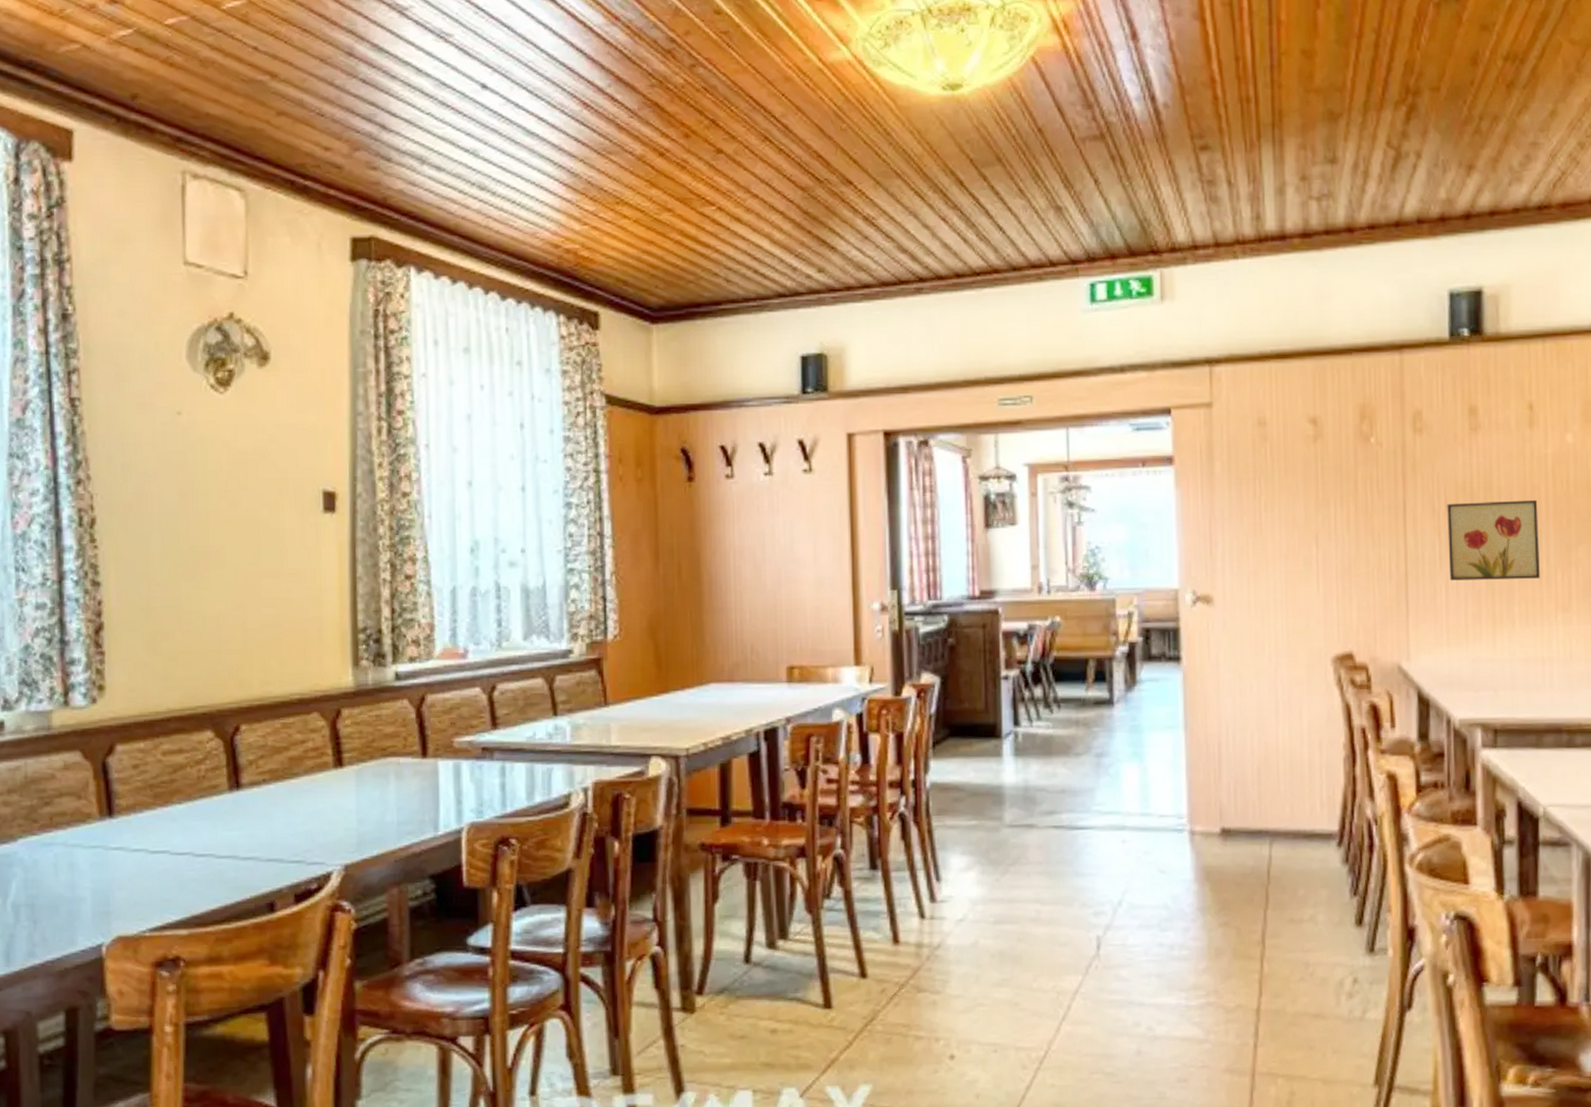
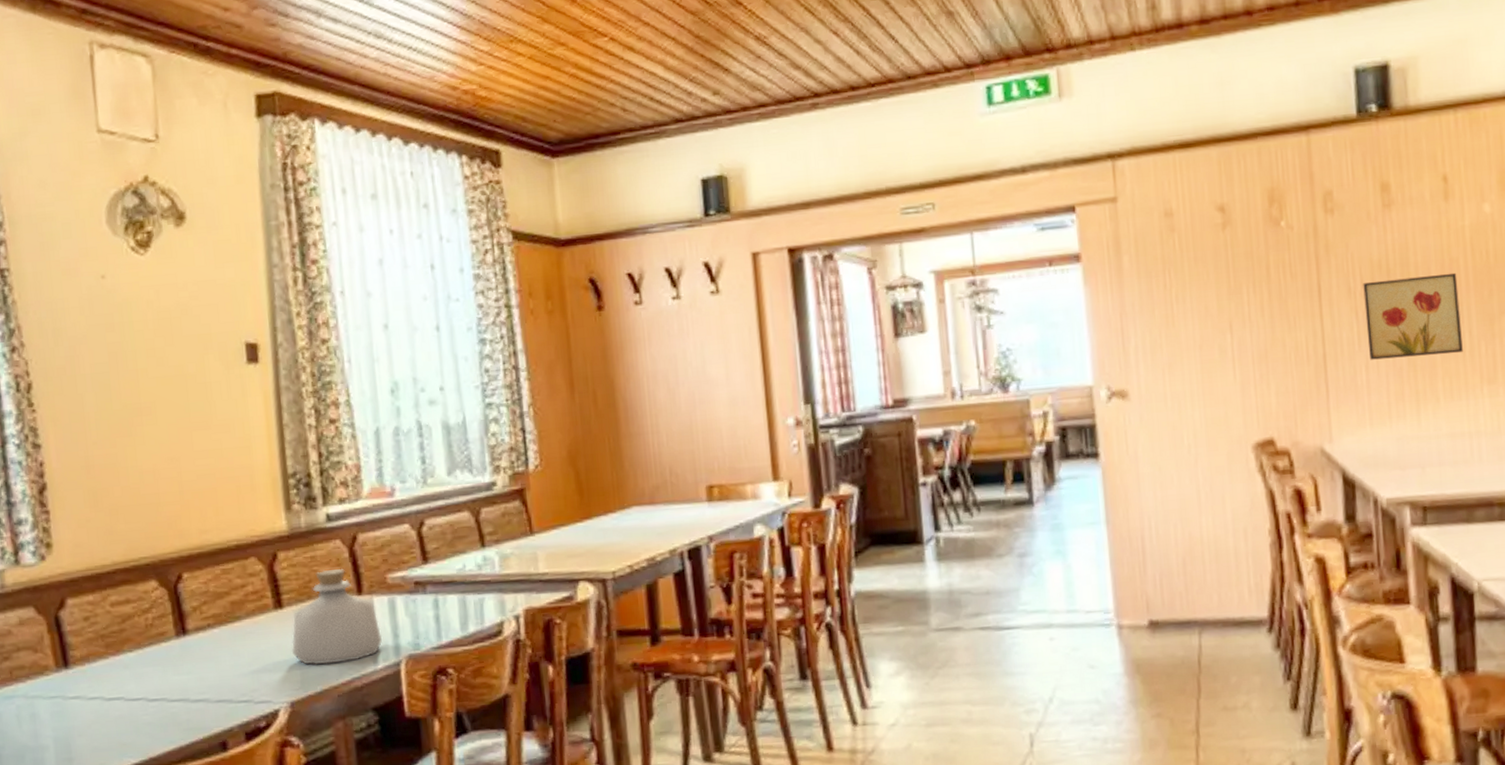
bottle: none [349,729,445,828] -> present [291,568,383,665]

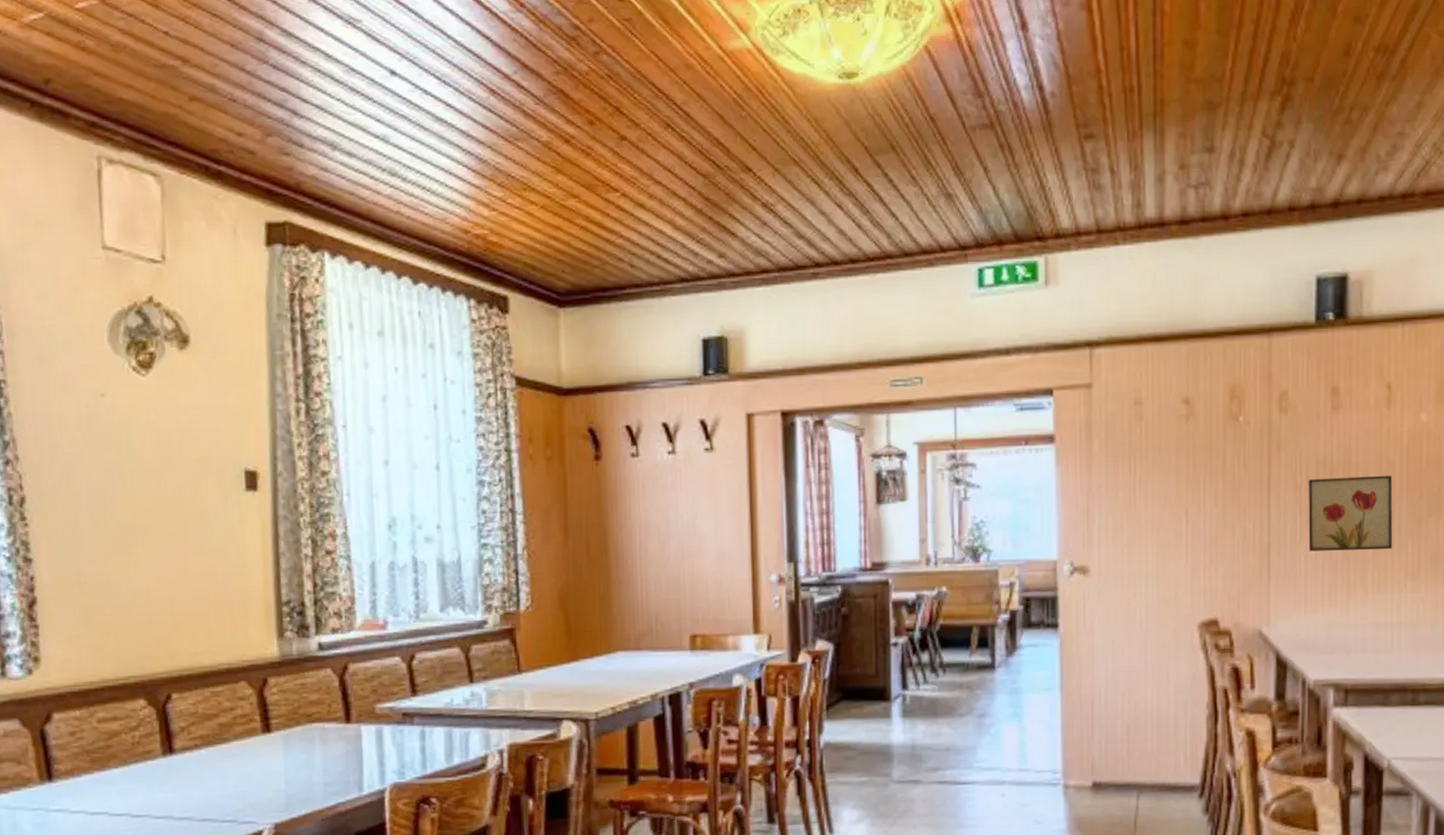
bottle: present [291,568,383,665] -> none [277,696,369,789]

